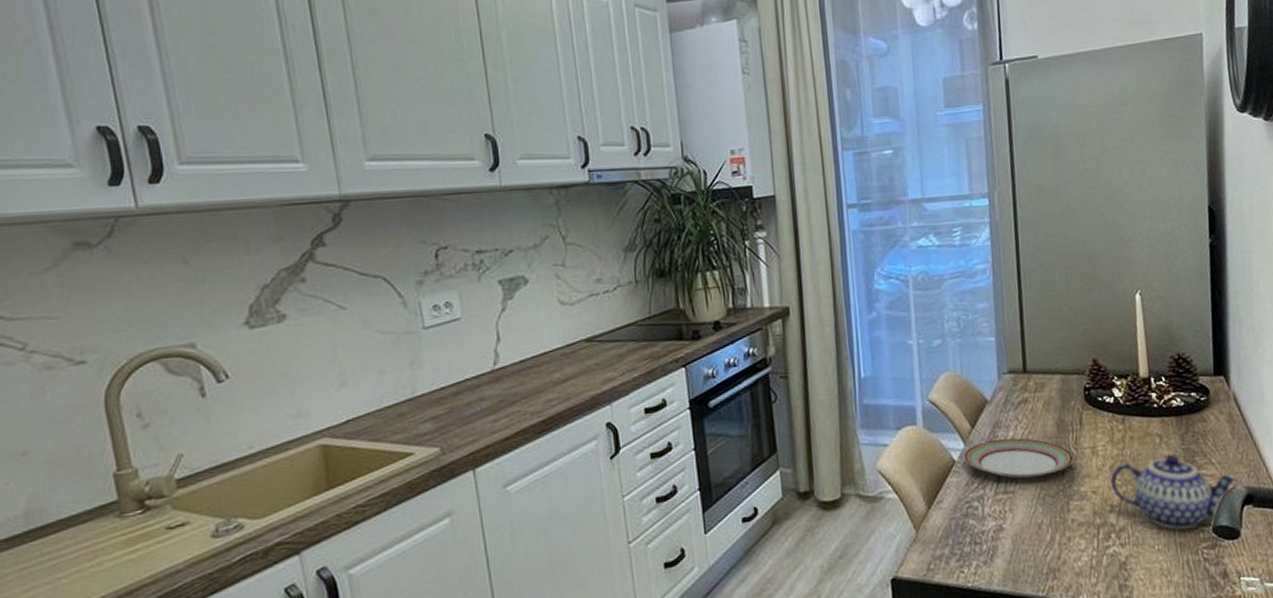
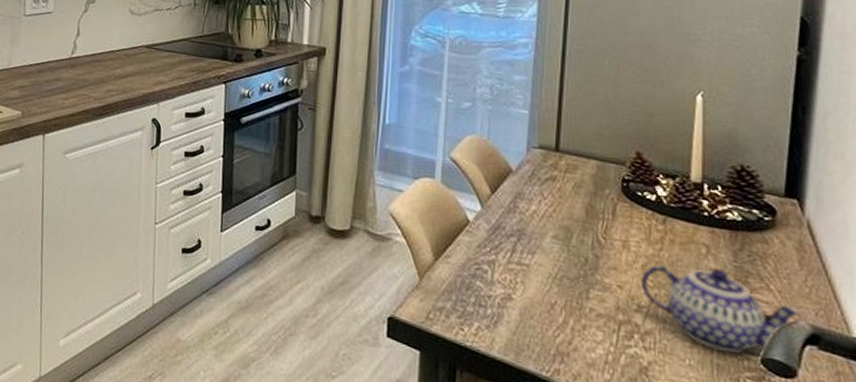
plate: present [963,438,1074,479] -> none [479,209,601,258]

